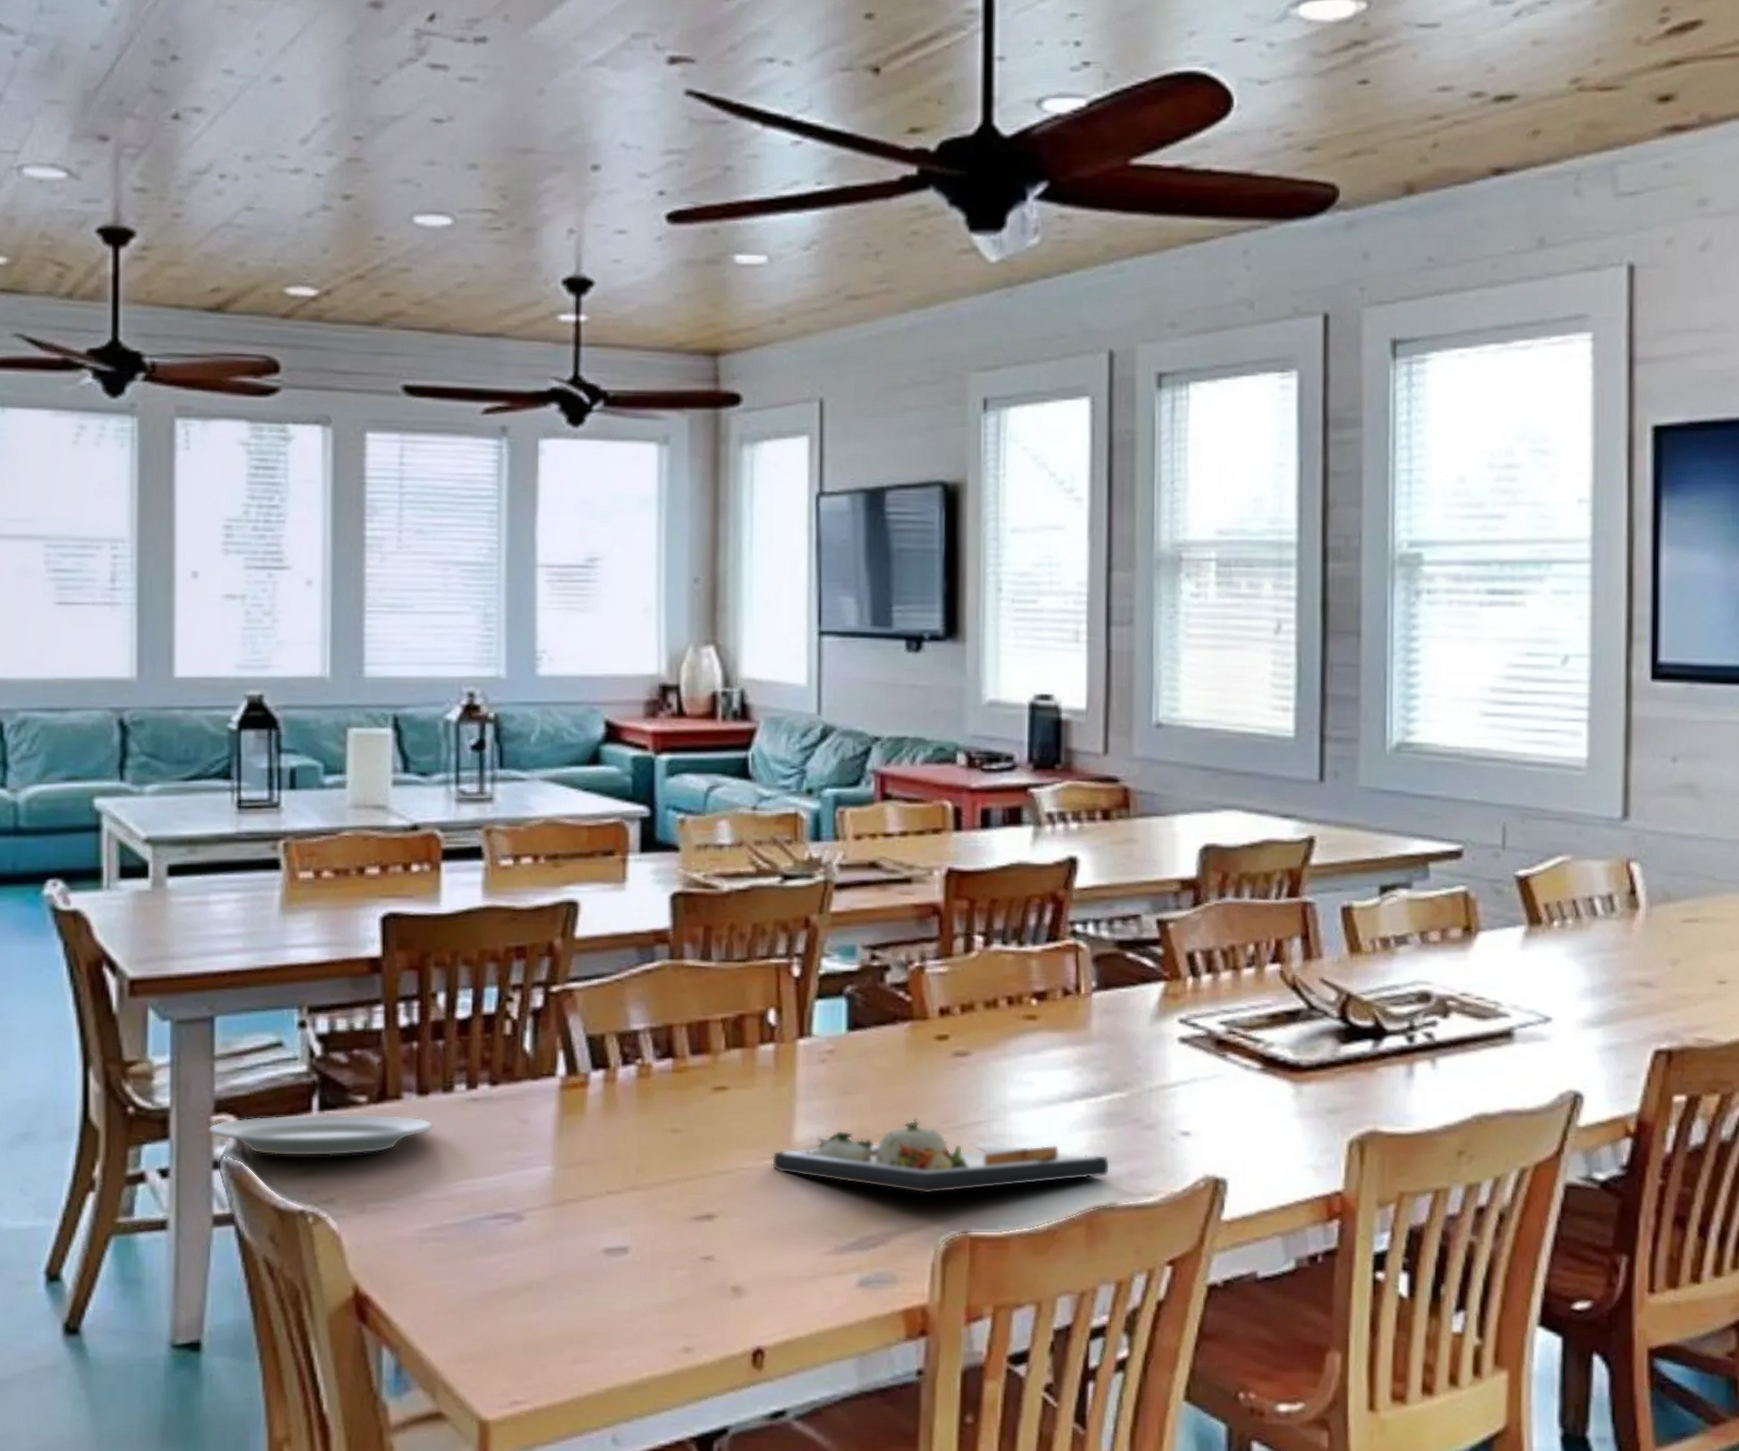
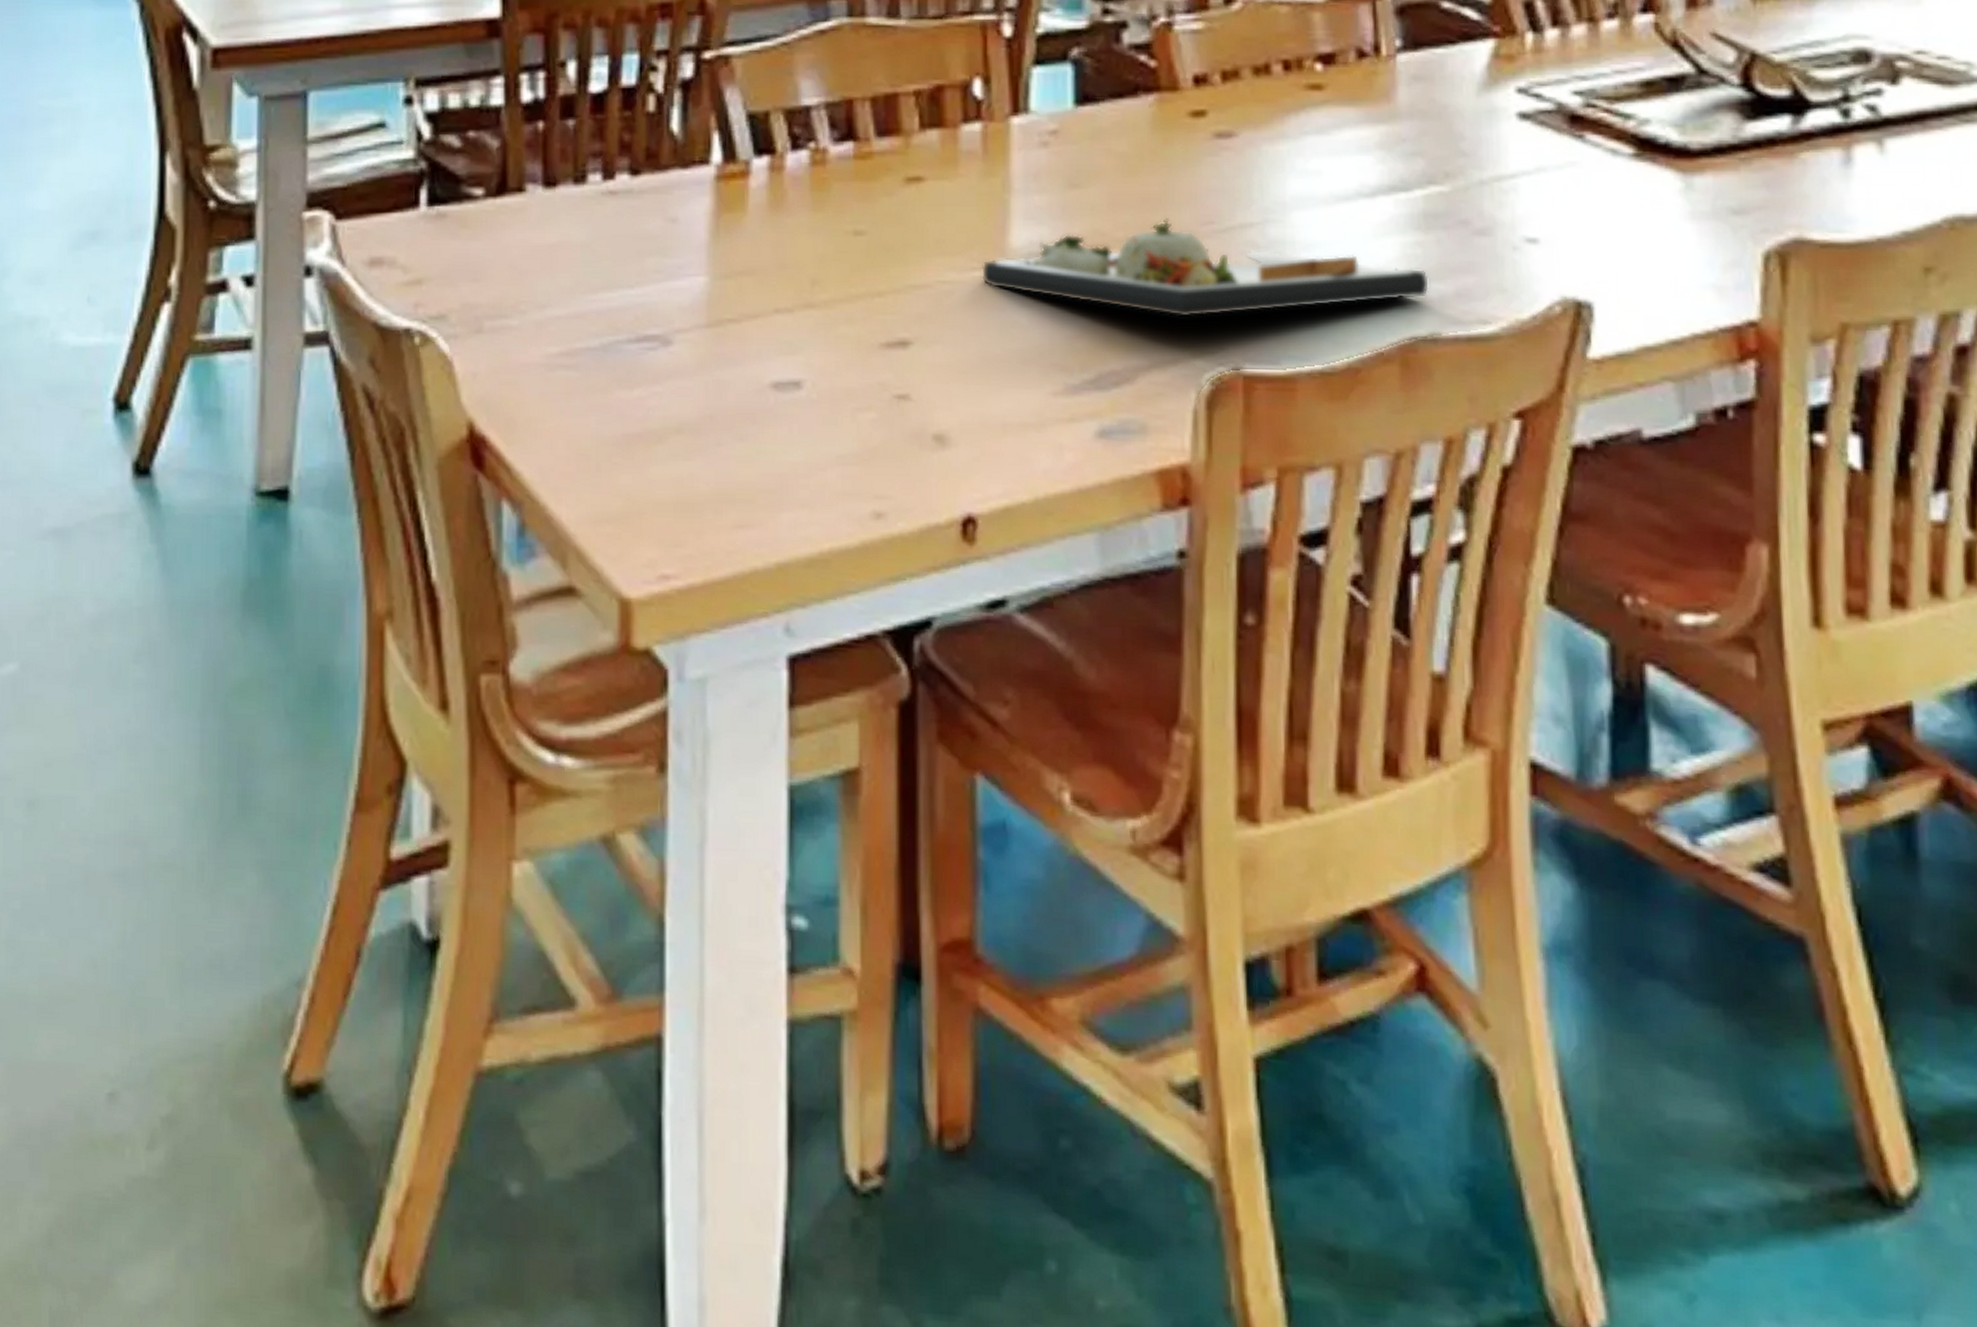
plate: present [208,1114,434,1156] -> none [299,210,563,262]

